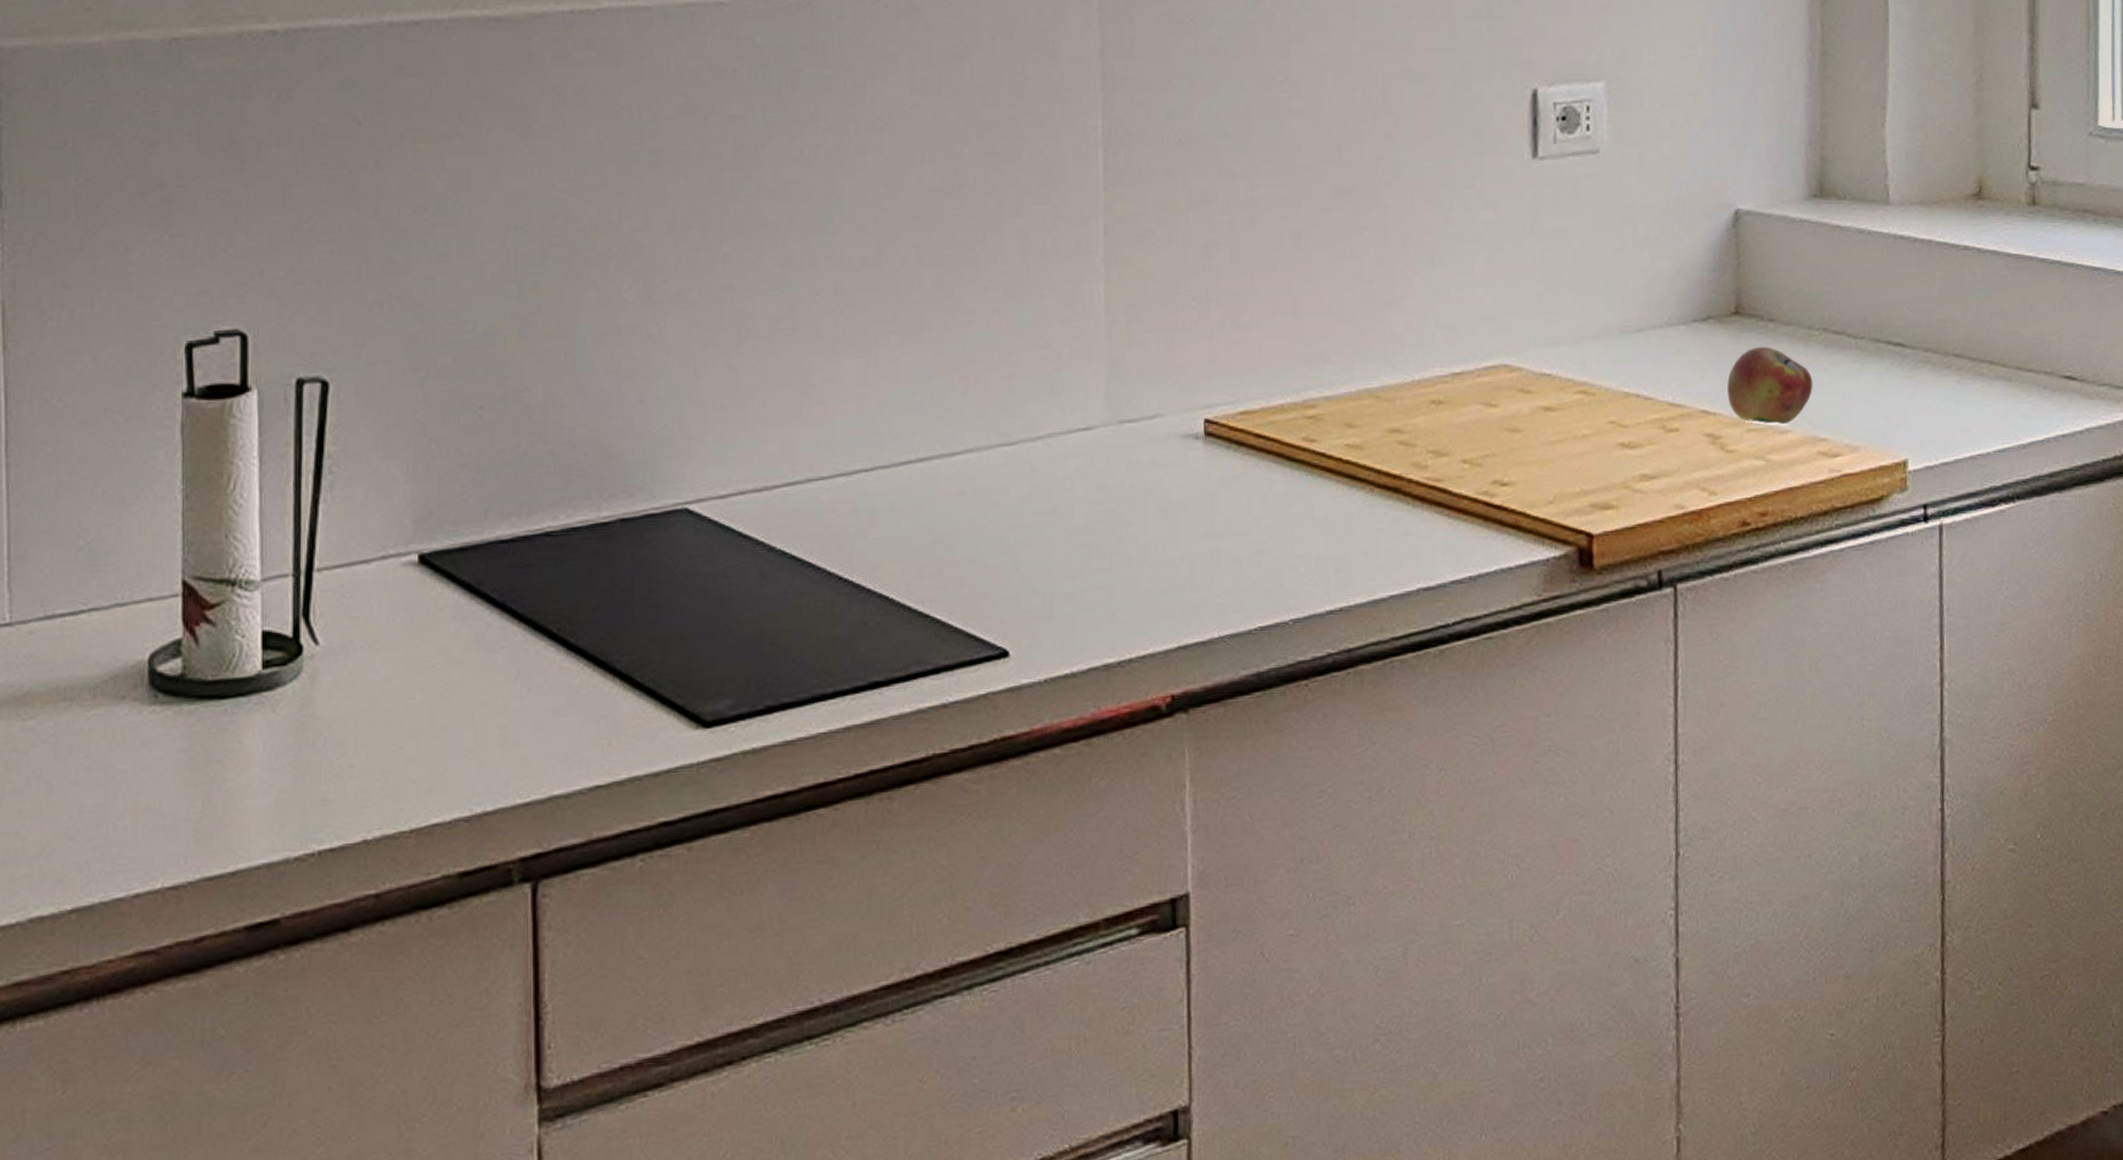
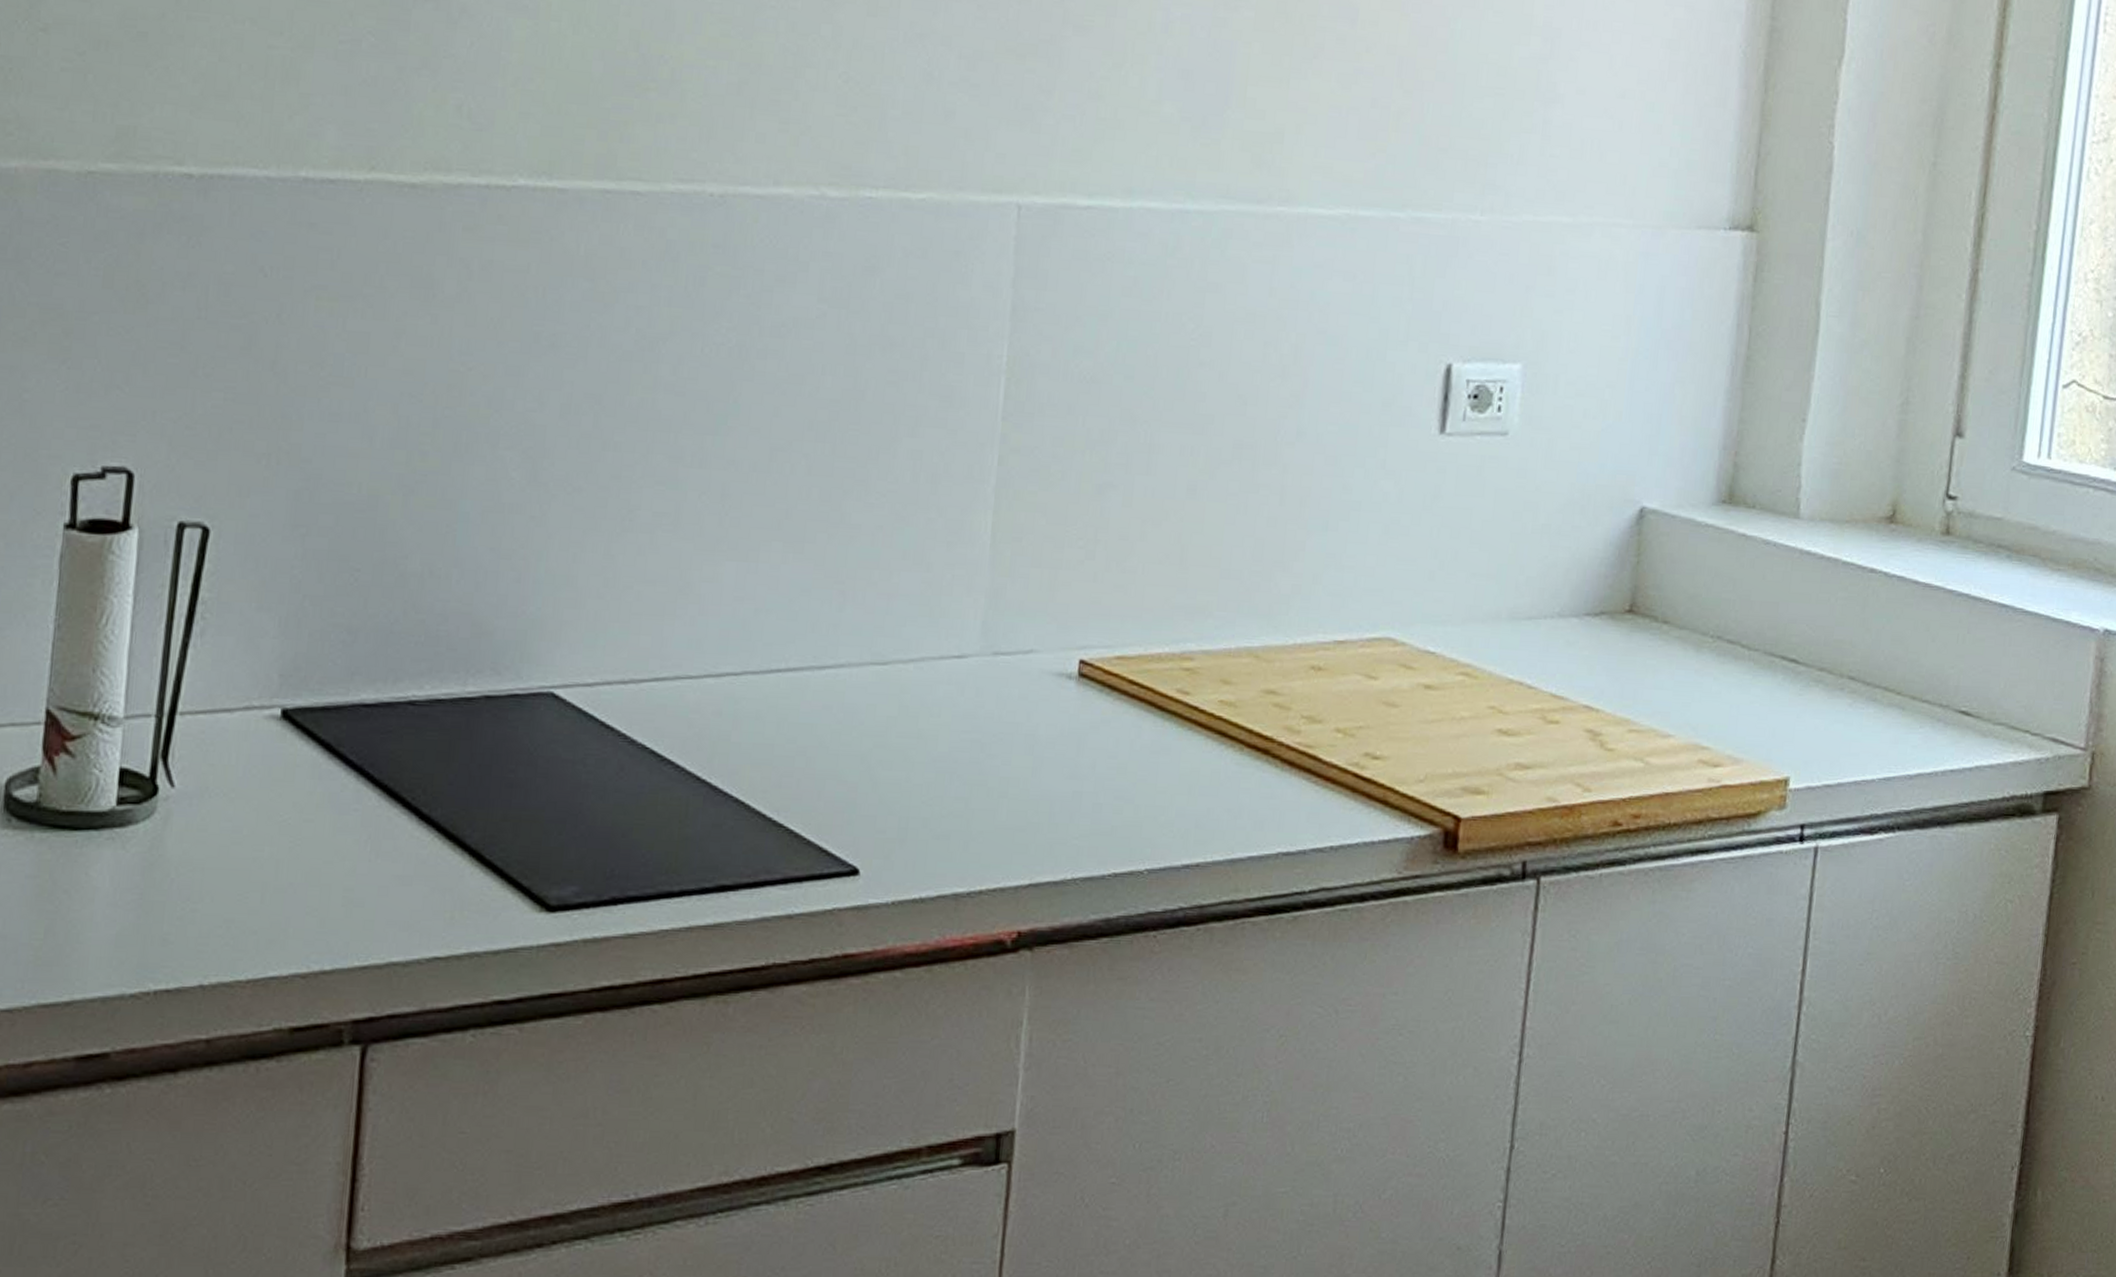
fruit: present [1727,346,1813,425] -> none [1612,647,1702,729]

